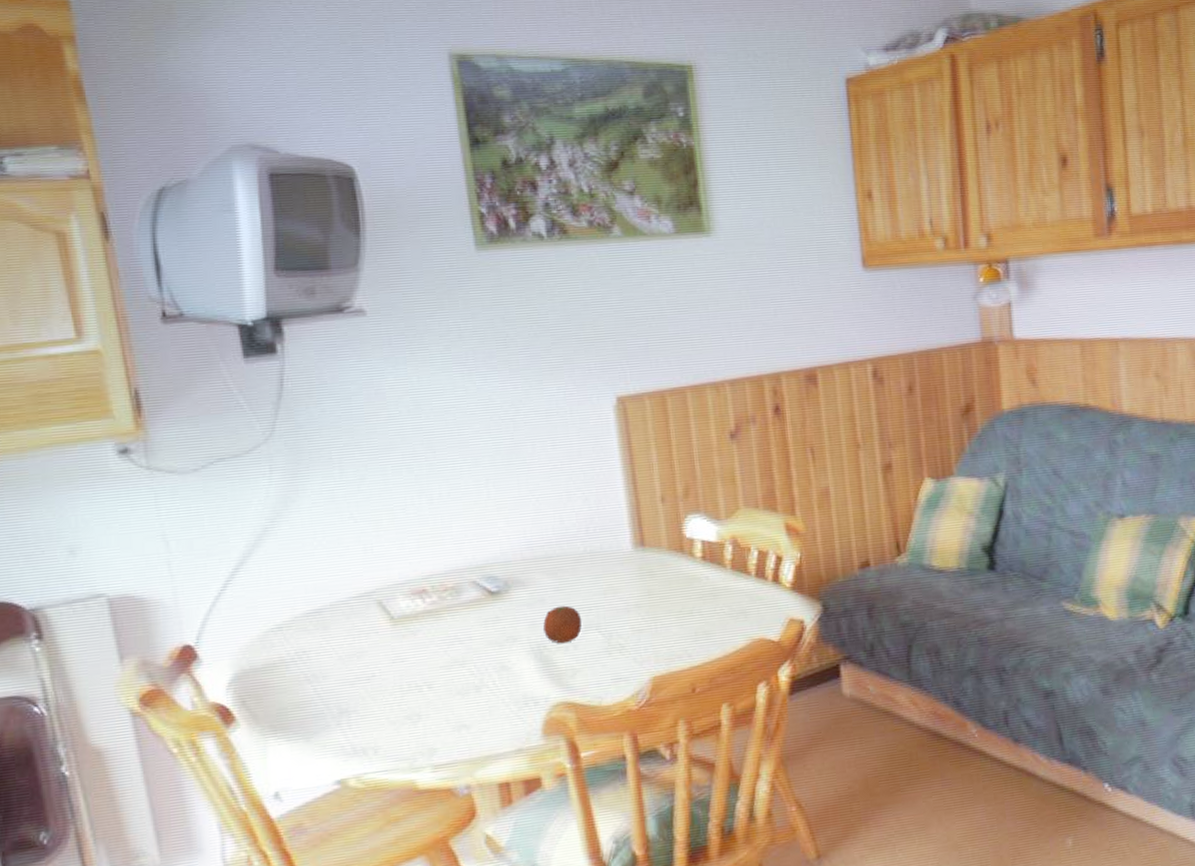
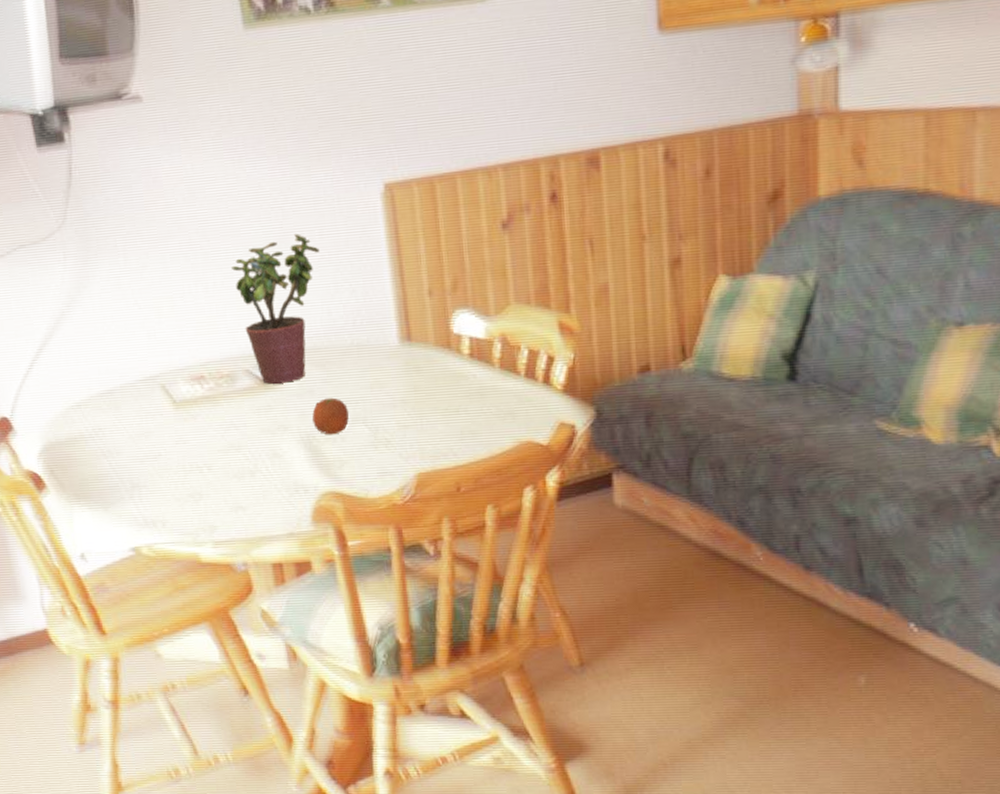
potted plant: none [458,444,552,595] -> present [230,233,320,384]

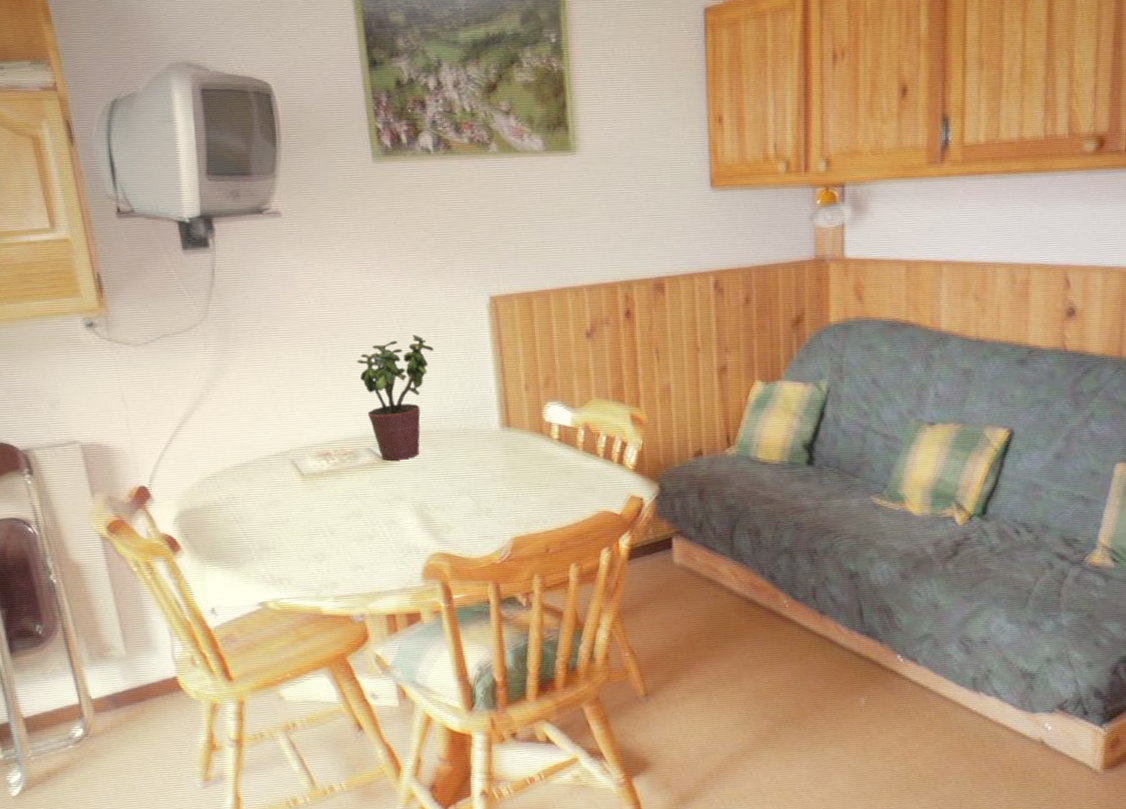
orange: present [312,397,350,435] -> none [424,473,457,505]

